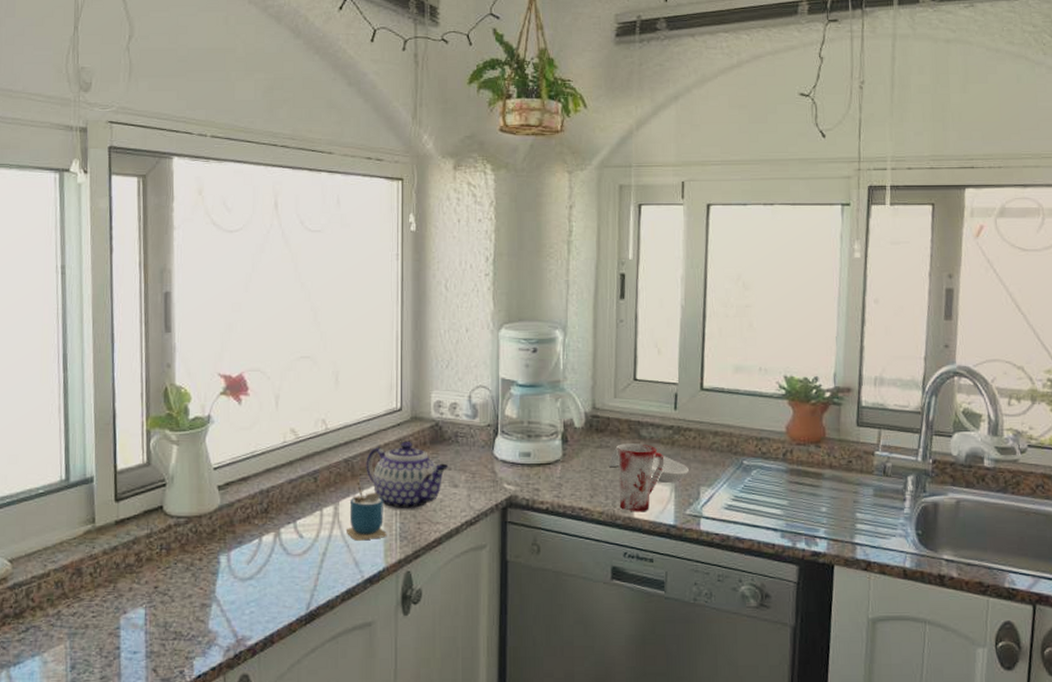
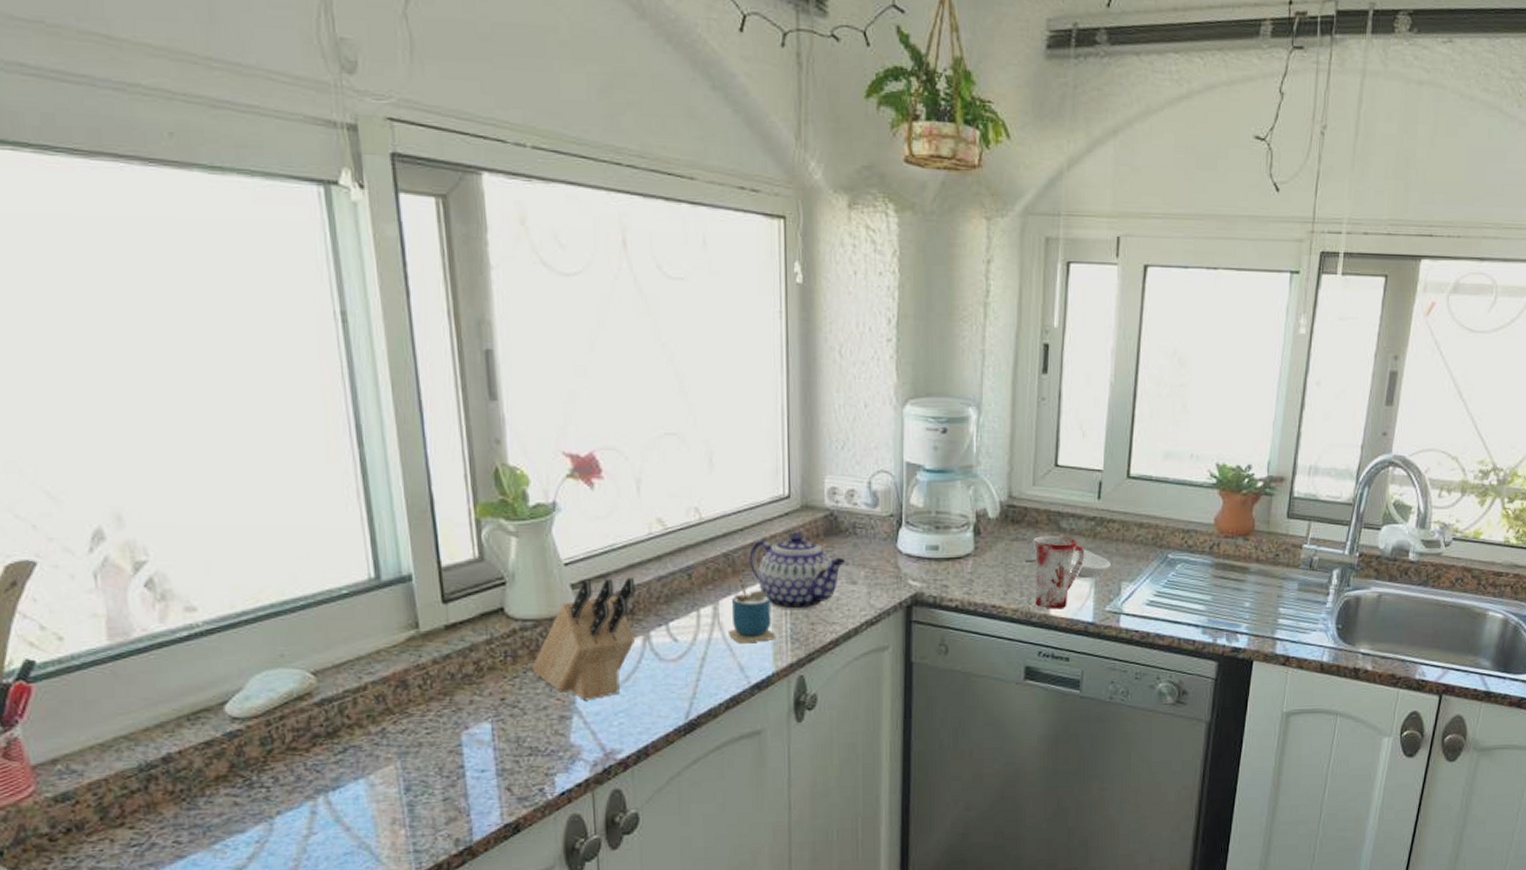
knife block: none [182,480,270,590] -> present [532,577,636,701]

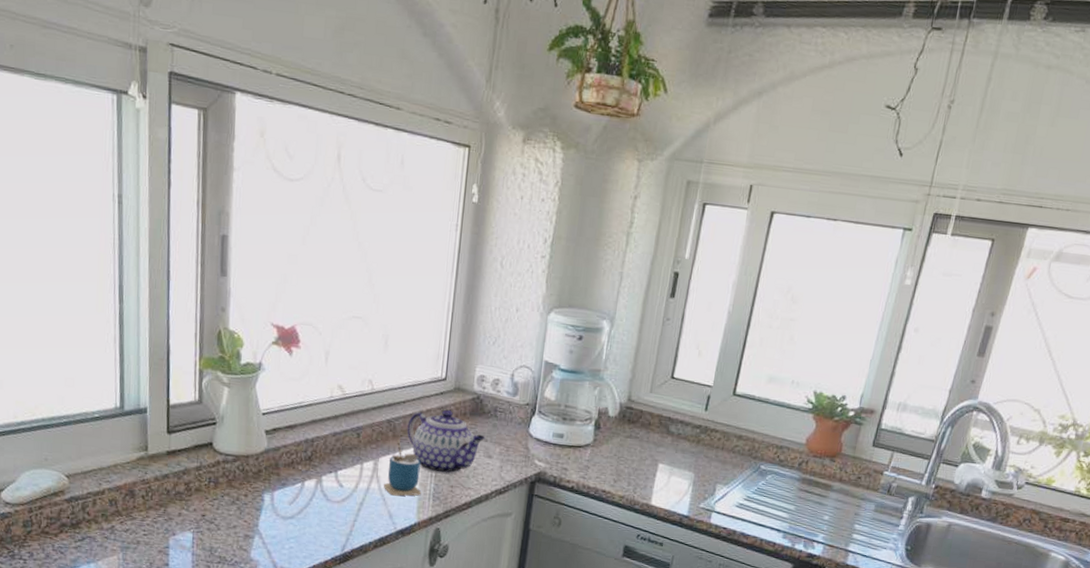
knife block: present [532,577,636,701] -> none [228,428,315,526]
spoon rest: present [1025,542,1110,579] -> none [636,440,709,478]
mug: present [1032,536,1086,610] -> none [639,436,689,501]

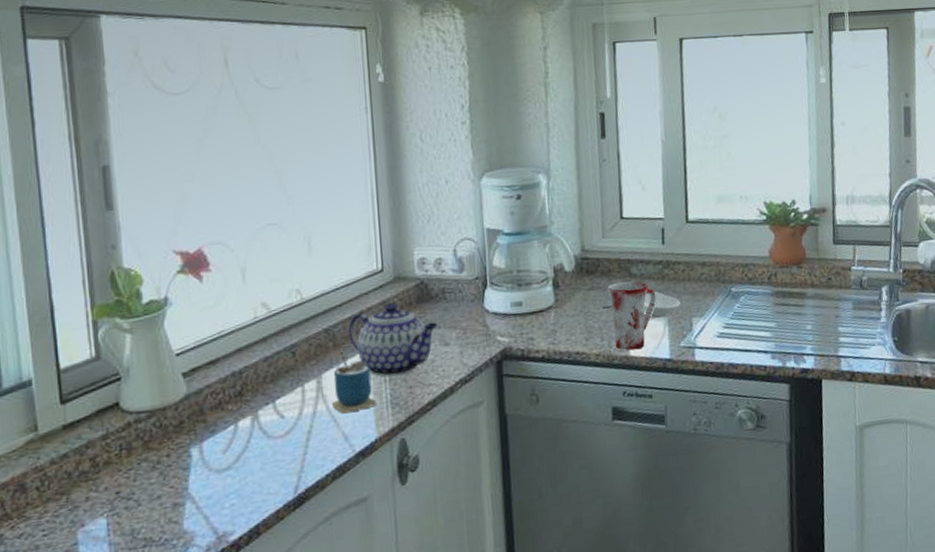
spoon rest: none [636,440,709,478] -> present [602,289,680,319]
mug: none [639,436,689,501] -> present [607,281,658,351]

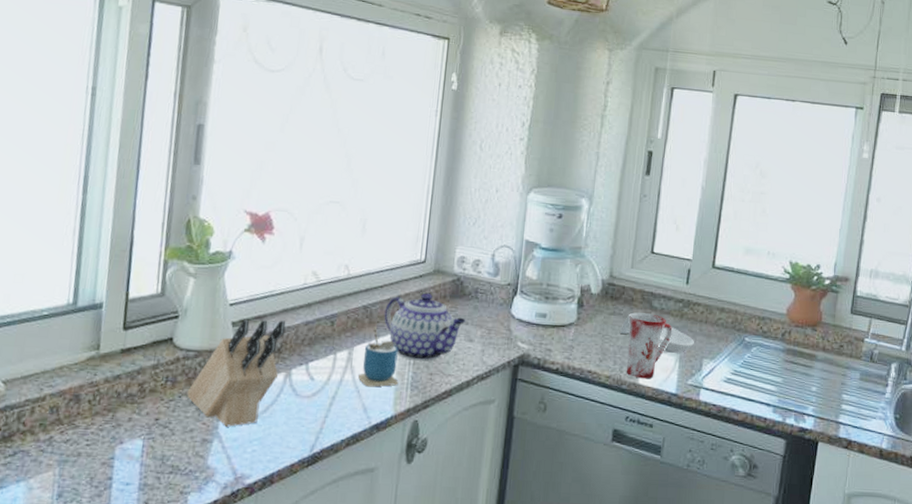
knife block: none [146,360,245,486] -> present [187,319,286,427]

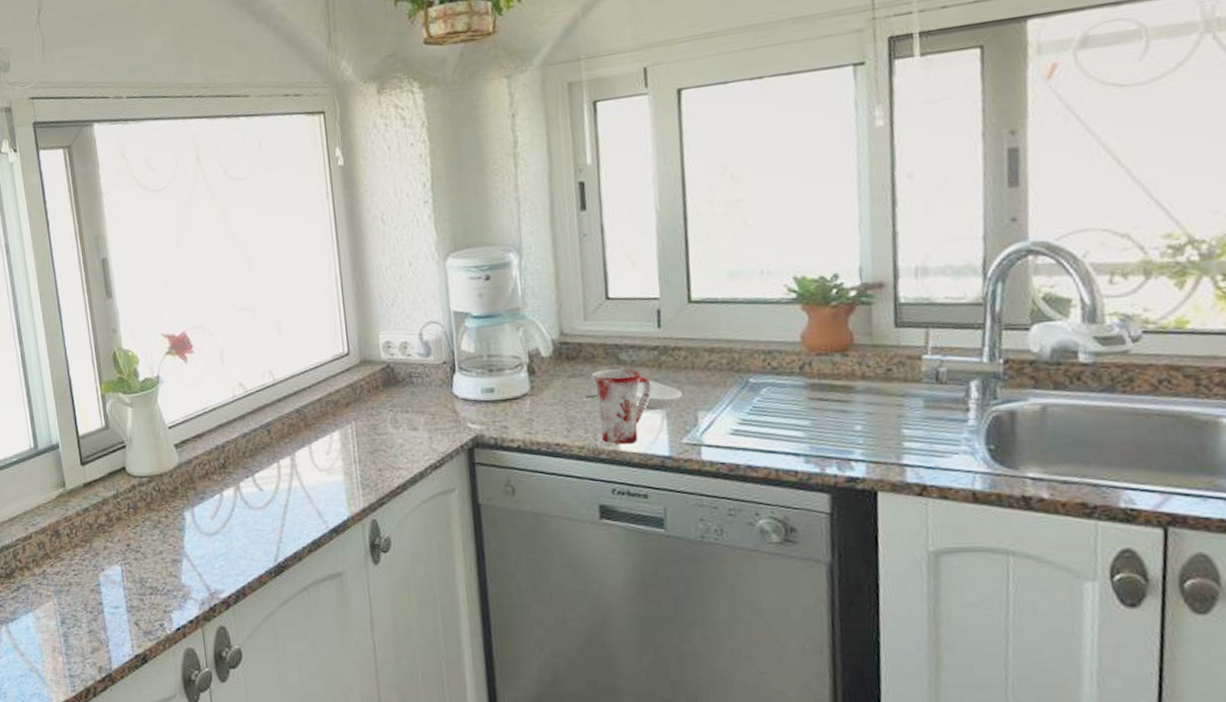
knife block: present [187,319,286,427] -> none [149,435,229,546]
cup: present [357,326,399,387] -> none [305,429,348,491]
teapot: present [384,292,466,361] -> none [318,385,406,458]

